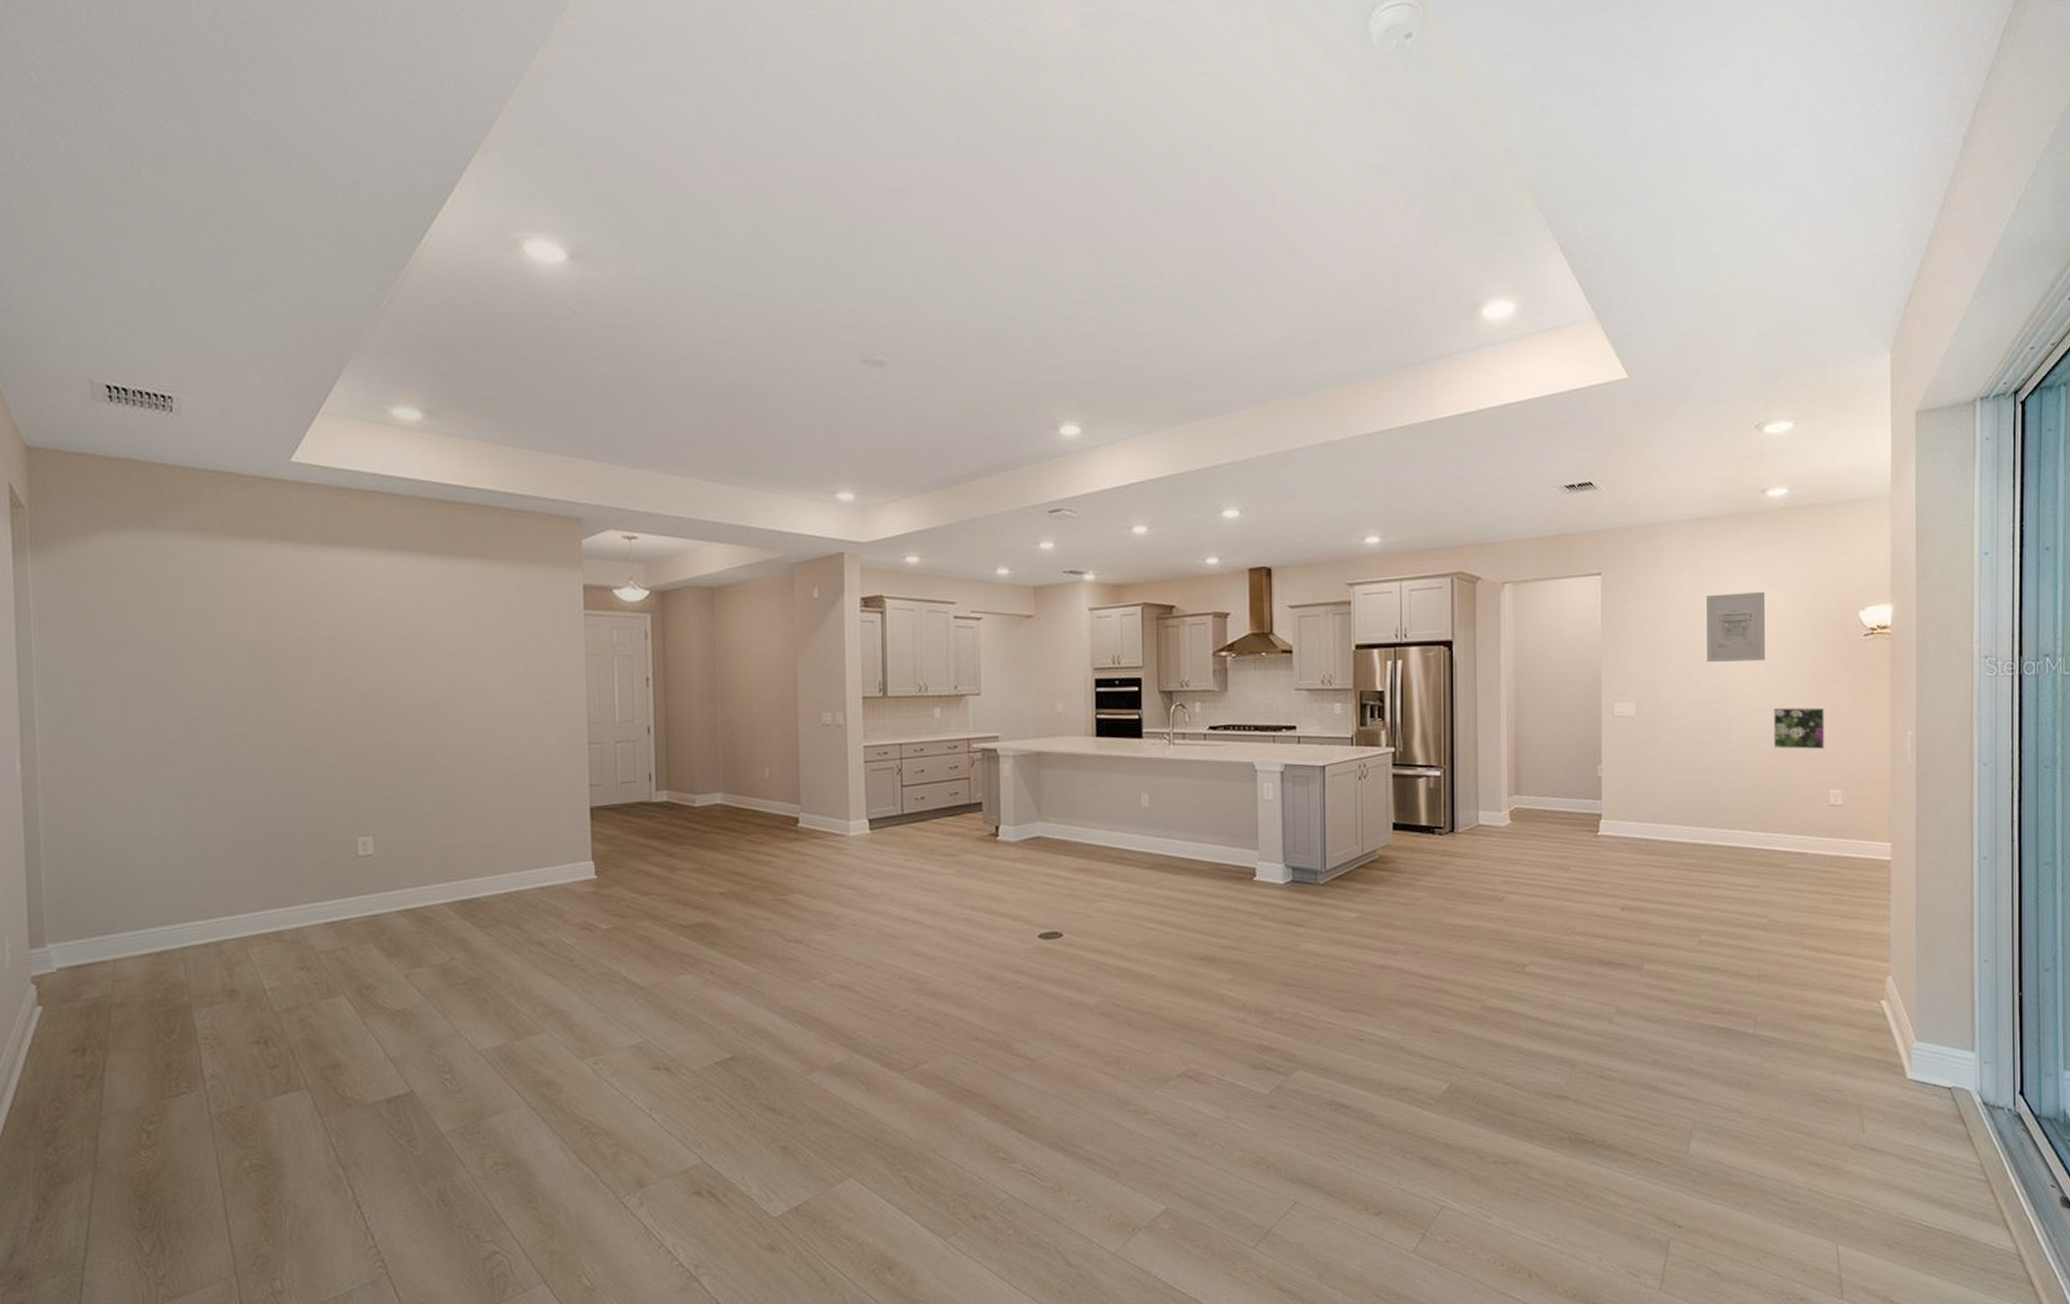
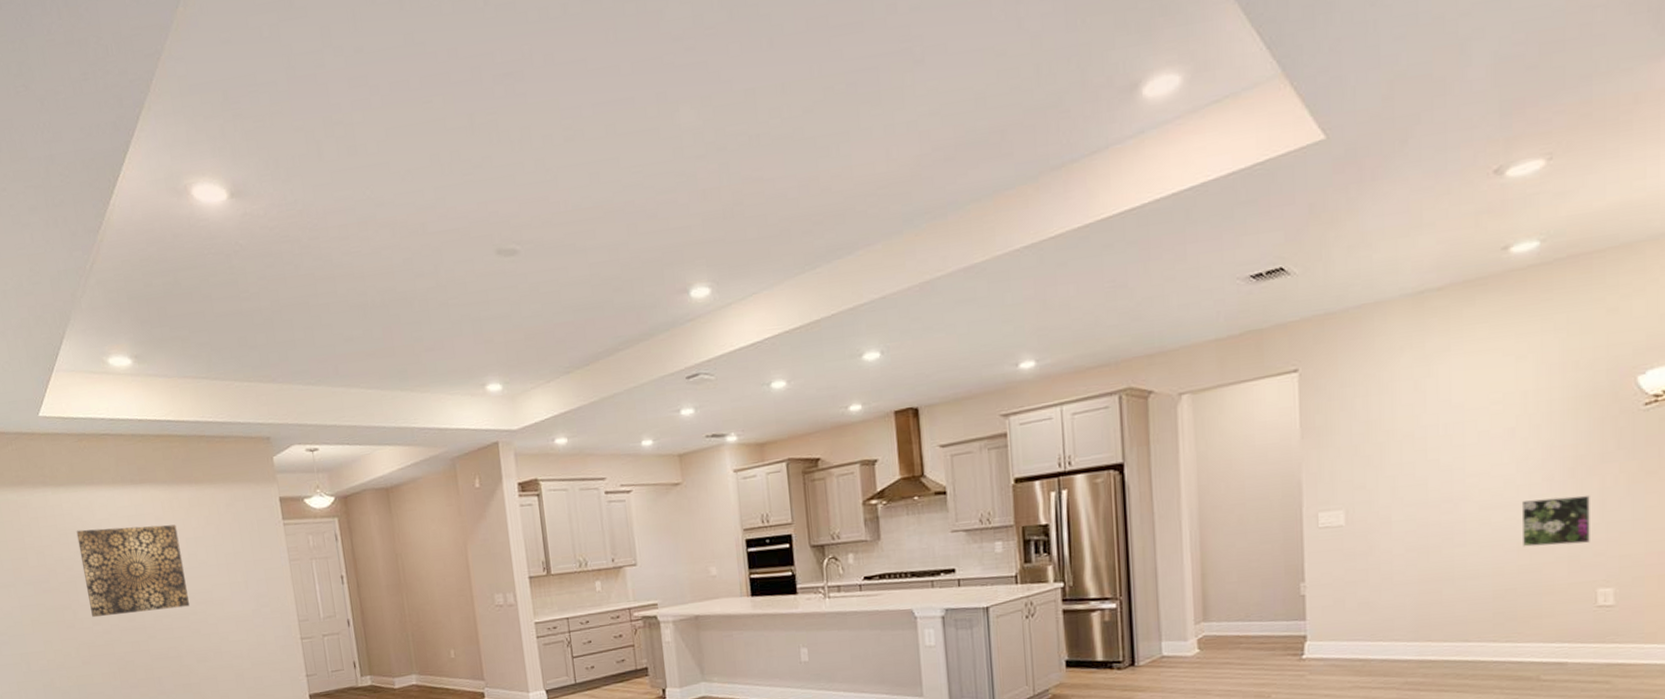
wall art: none [318,596,454,700] -> present [76,524,190,618]
wall art: present [1707,591,1766,662] -> none [1432,367,1511,456]

